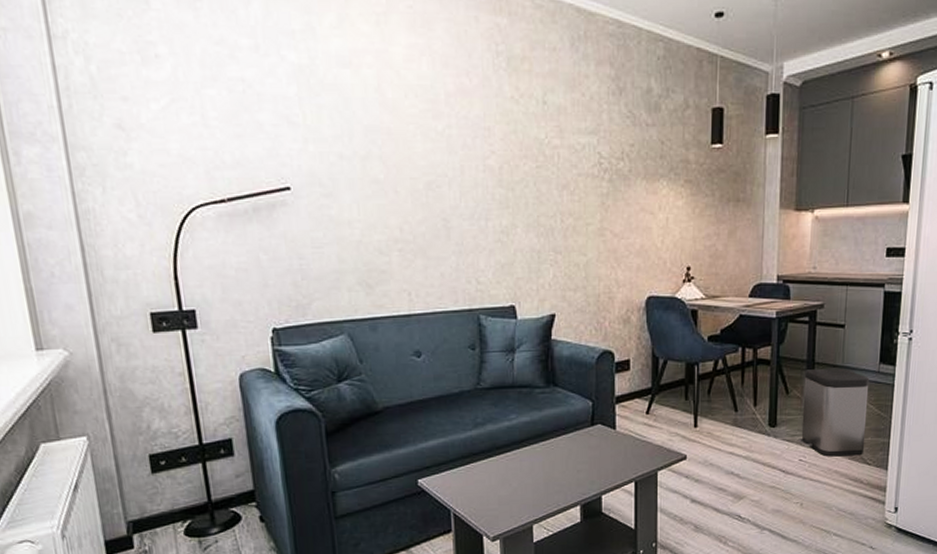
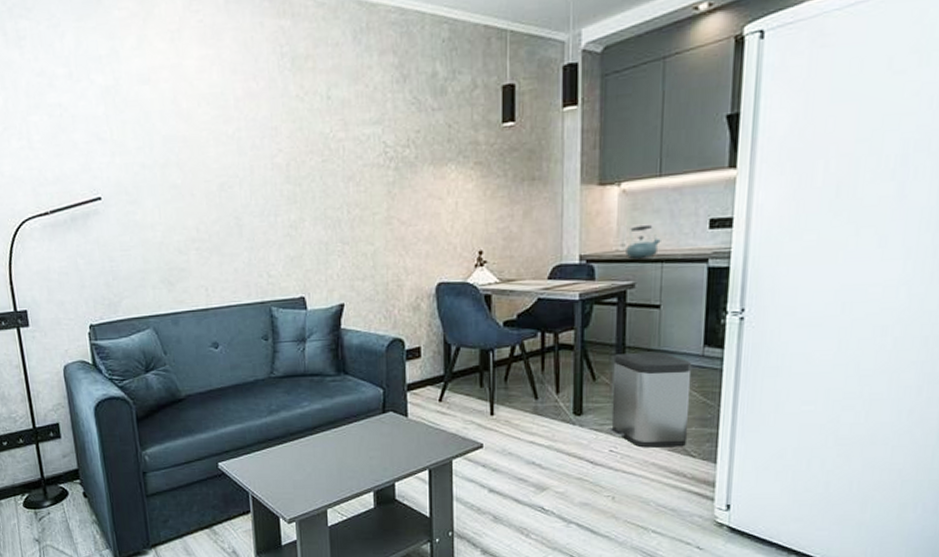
kettle: none [817,251,848,282] -> present [626,225,663,259]

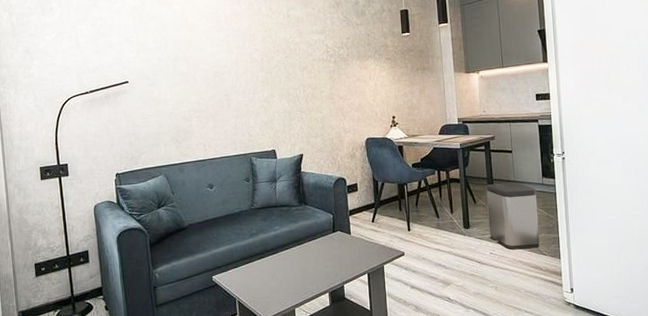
kettle: present [626,225,663,259] -> none [486,98,509,121]

